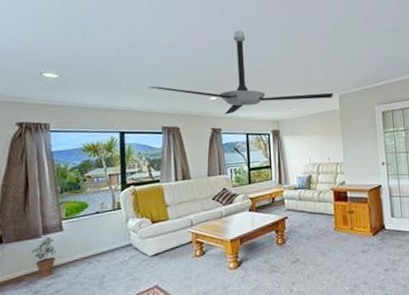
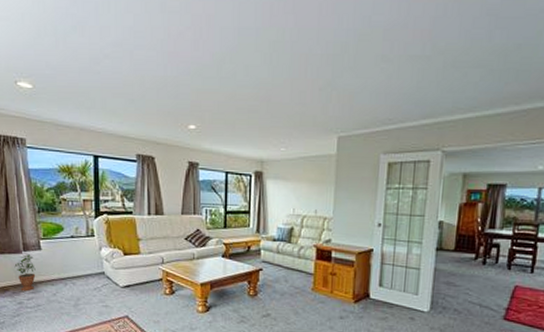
ceiling fan: present [148,30,334,115] -> none [123,44,333,148]

